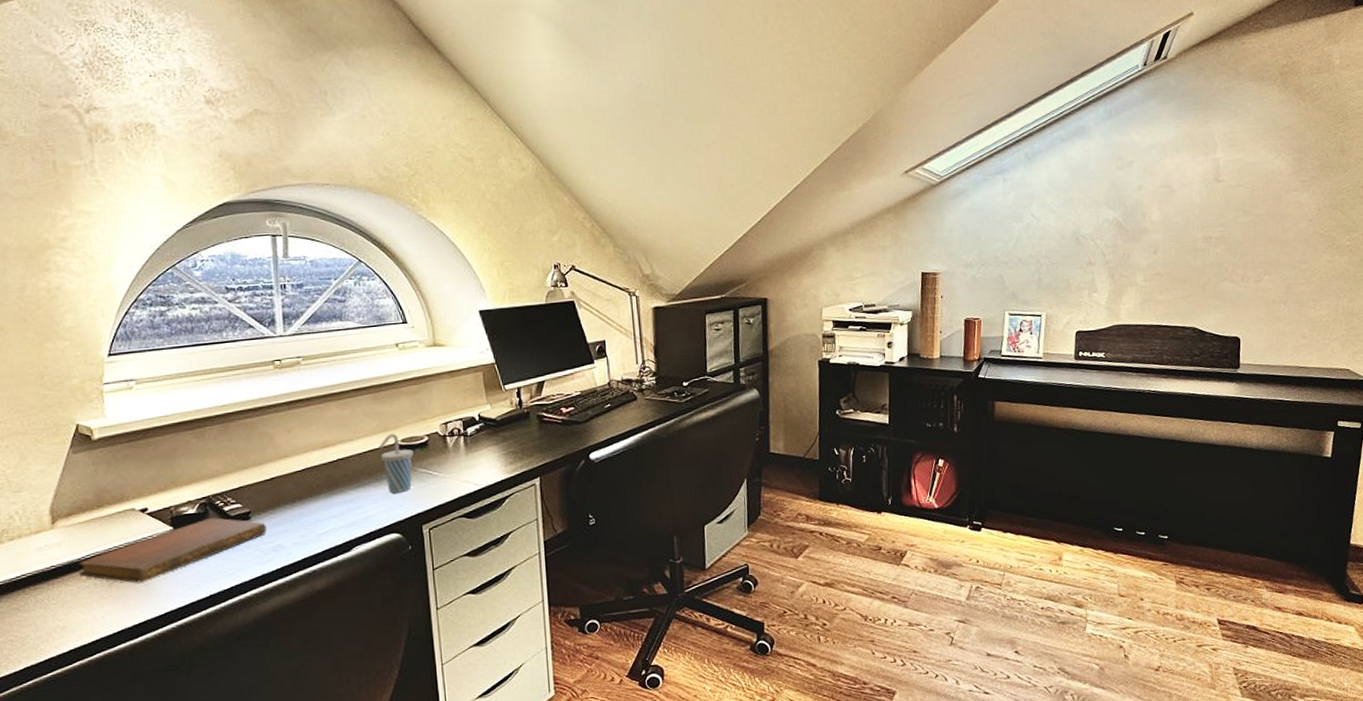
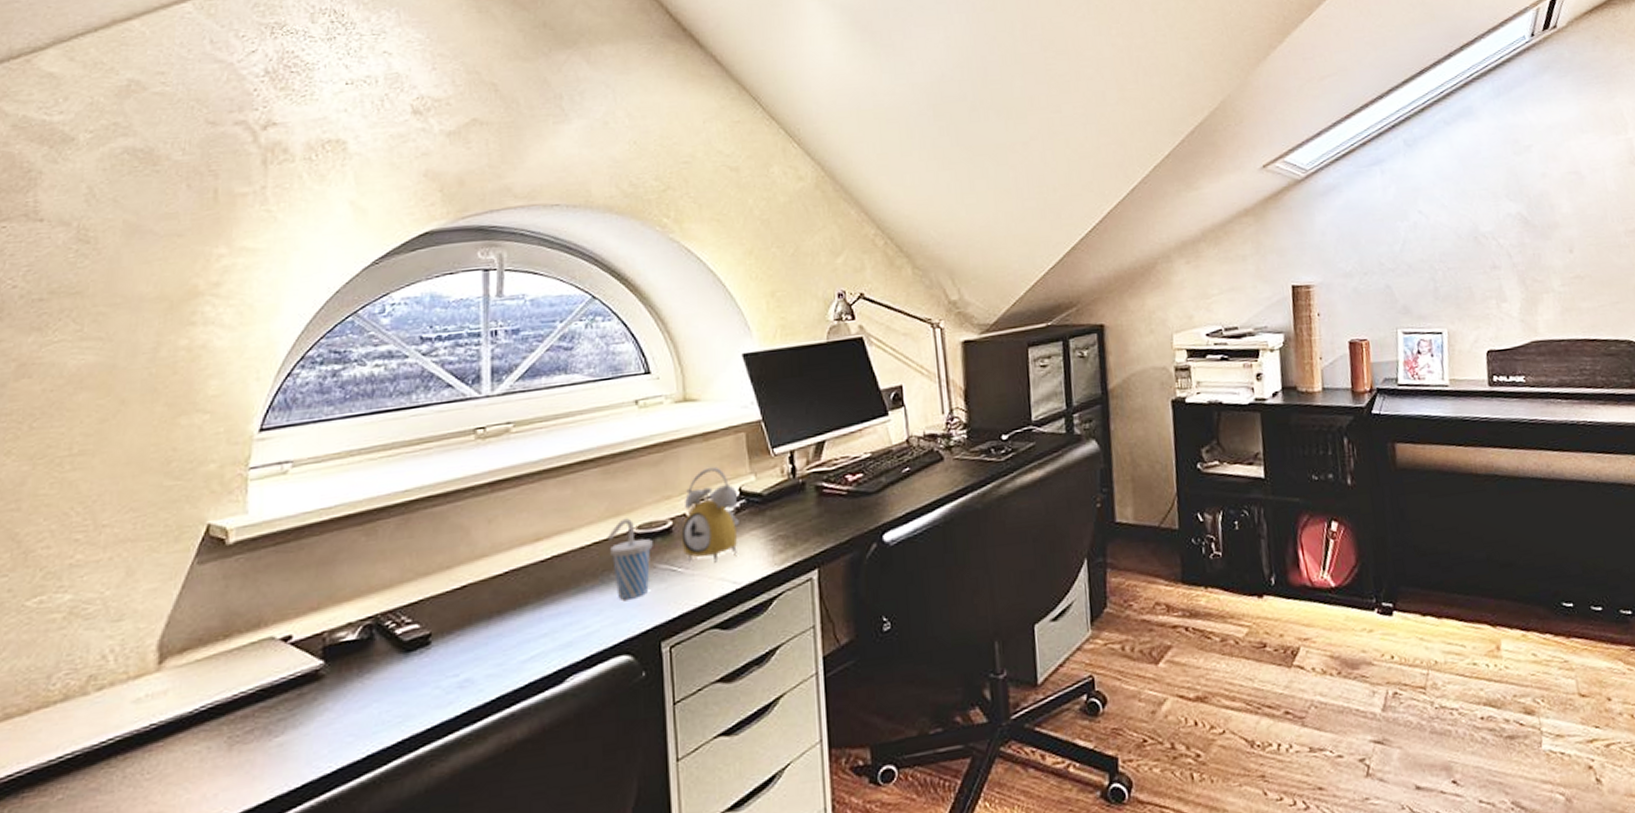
notebook: present [79,518,267,583] -> none [188,645,451,744]
alarm clock: none [435,397,479,469] -> present [681,466,739,563]

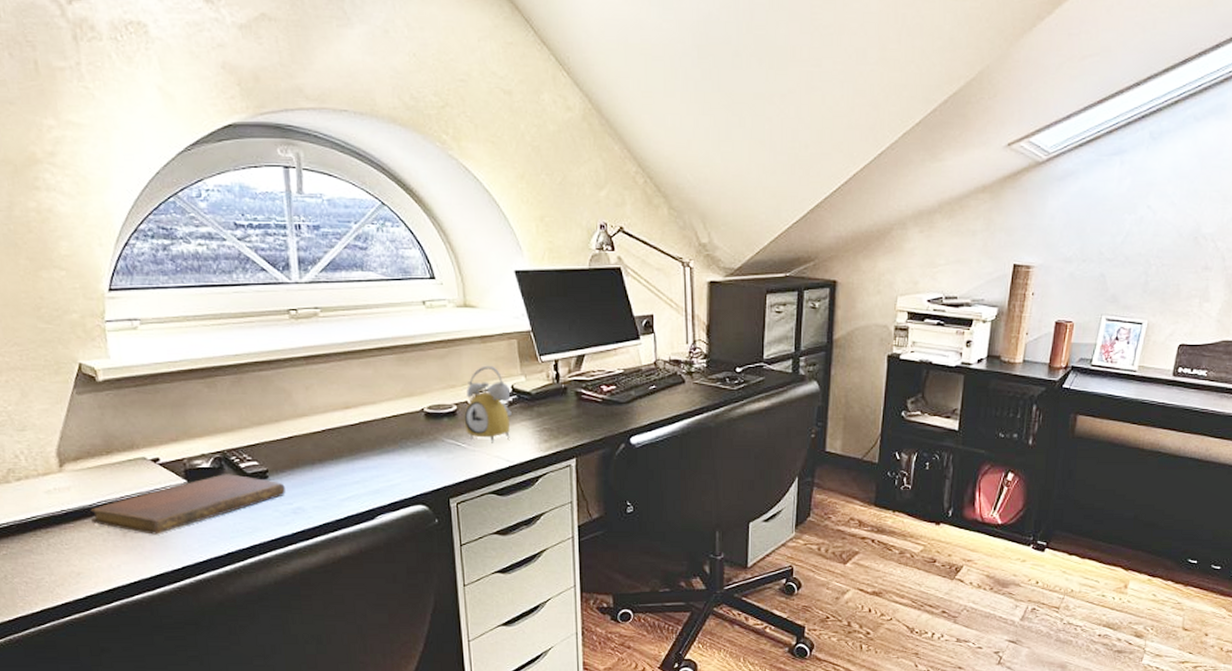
notebook: none [188,645,451,744] -> present [90,474,285,535]
cup: present [607,518,653,599] -> none [403,399,441,463]

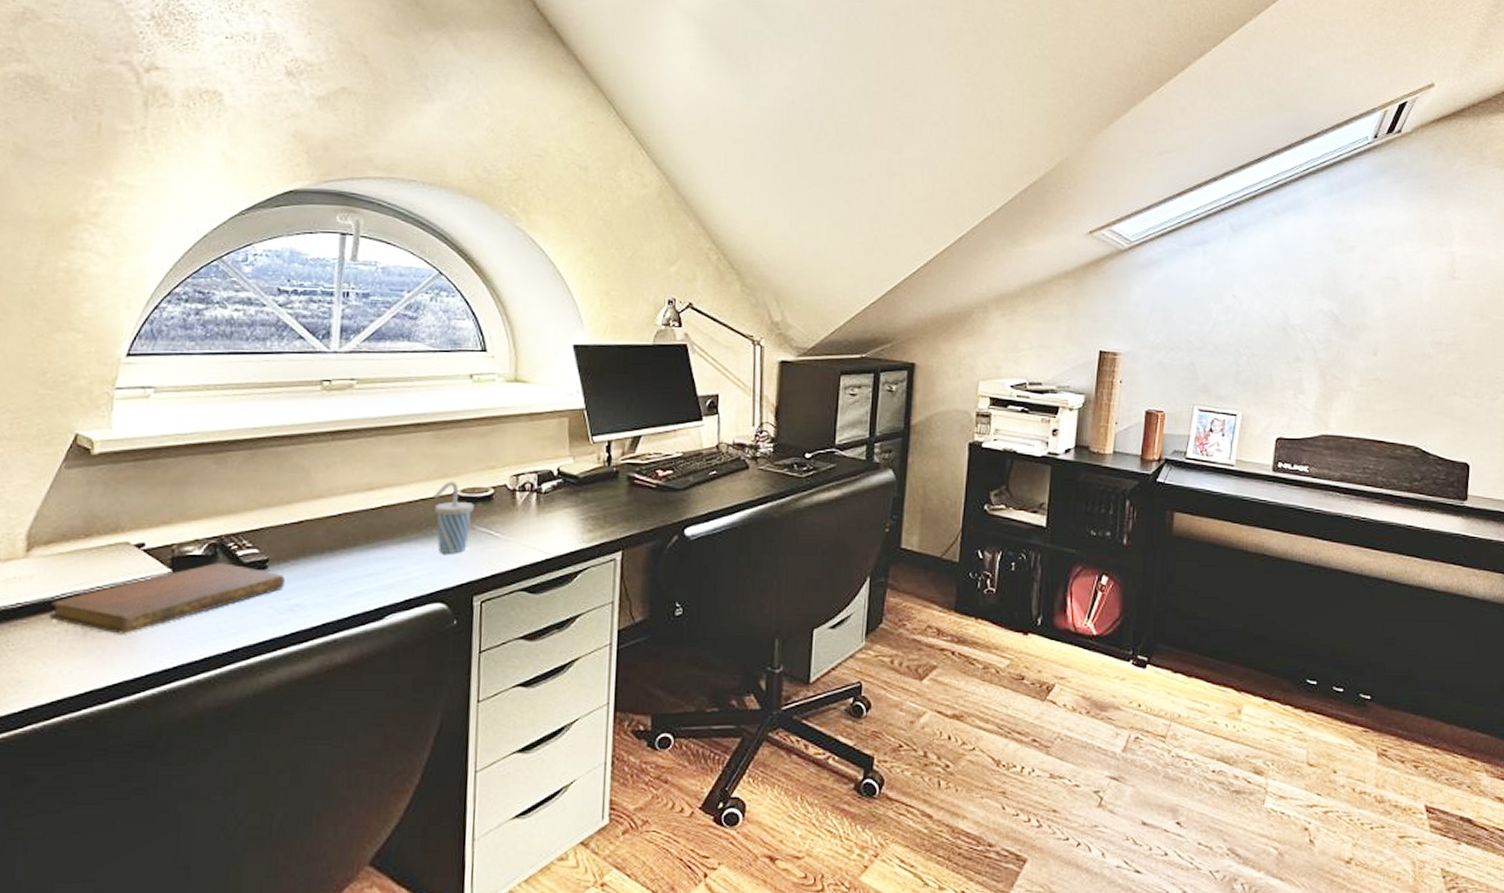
cup: none [403,399,441,463] -> present [433,481,474,554]
alarm clock: present [464,365,512,443] -> none [500,445,556,533]

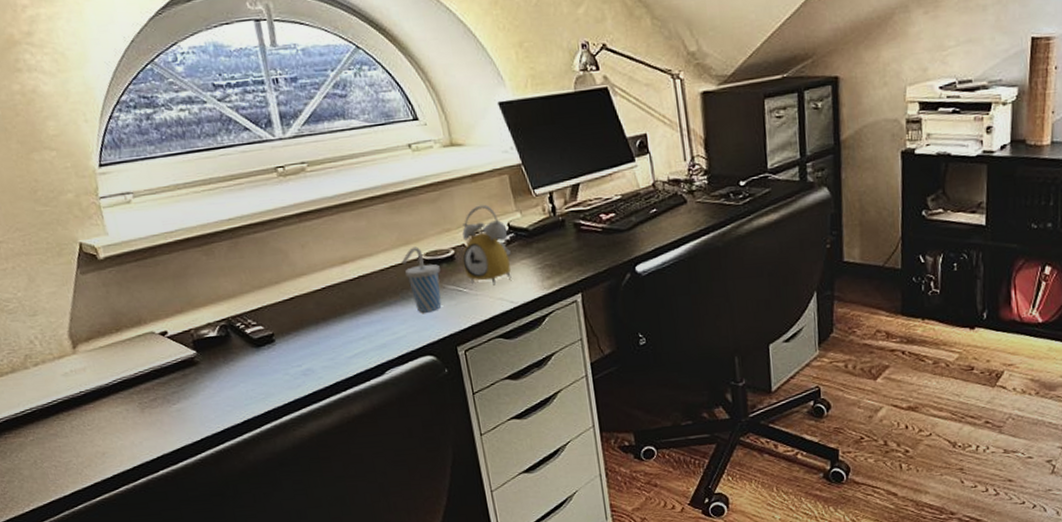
notebook: present [49,563,285,634] -> none [107,341,293,409]
alarm clock: none [500,445,556,533] -> present [462,204,512,286]

